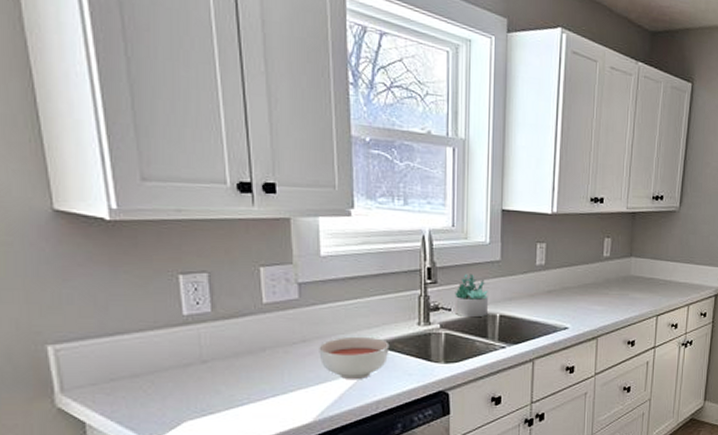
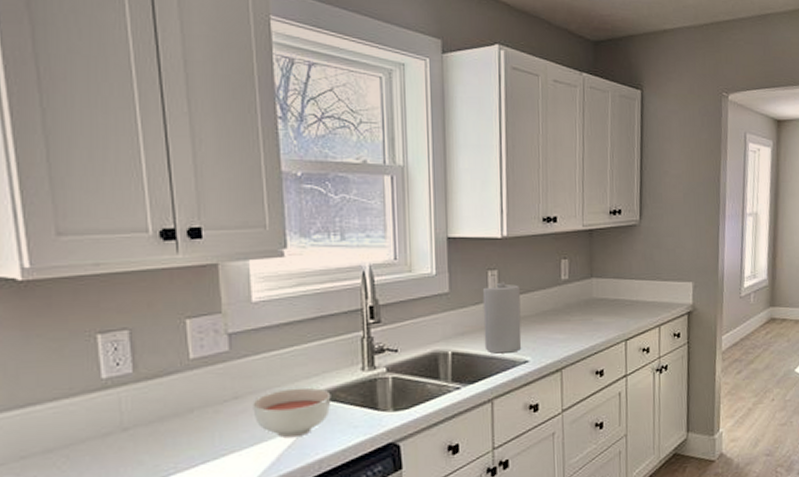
succulent plant: present [454,274,488,318] -> none [401,309,438,358]
paper towel holder: none [529,254,565,319] -> present [482,282,522,354]

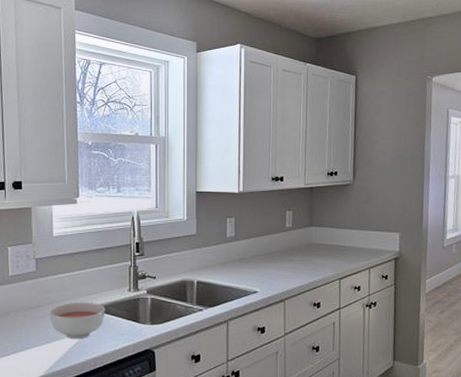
paper towel holder: present [482,282,522,354] -> none [222,227,253,284]

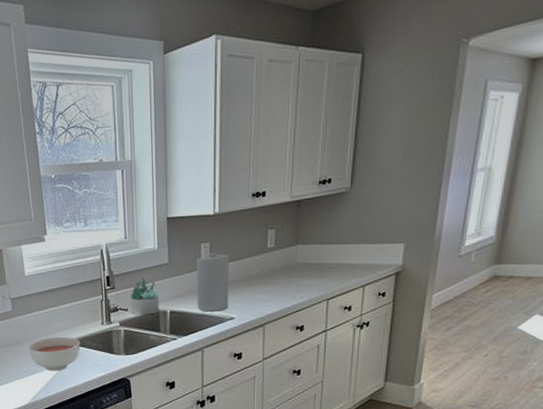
succulent plant: none [159,246,186,284] -> present [130,277,159,316]
paper towel holder: none [222,227,253,284] -> present [196,252,229,312]

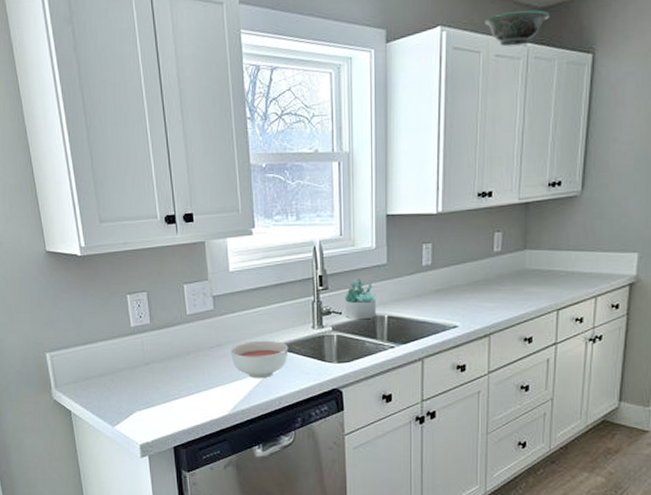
paper towel holder: present [196,252,229,312] -> none [417,254,452,319]
decorative bowl: none [258,13,321,51] -> present [485,10,550,47]

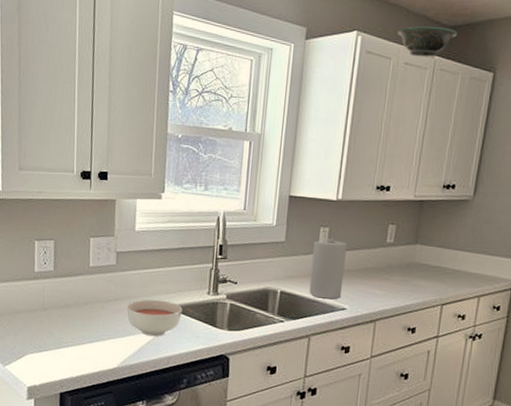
succulent plant: present [344,278,376,320] -> none [240,252,271,292]
paper towel holder: none [417,254,452,319] -> present [309,238,347,300]

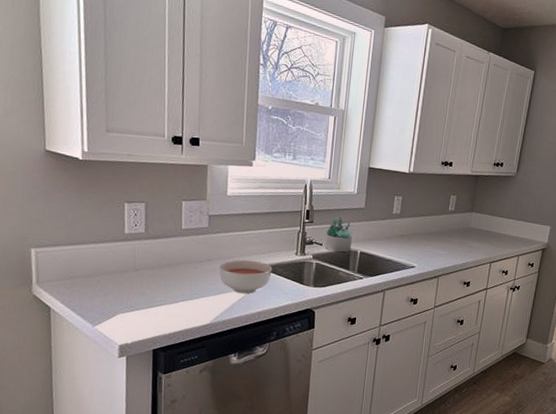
succulent plant: none [240,252,271,292] -> present [325,217,353,253]
paper towel holder: present [309,238,347,300] -> none [384,205,417,259]
decorative bowl: present [398,26,457,57] -> none [461,25,508,53]

